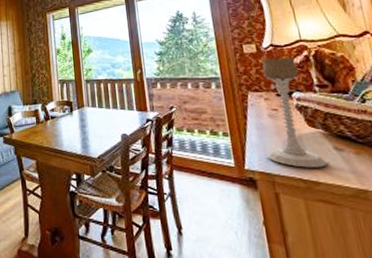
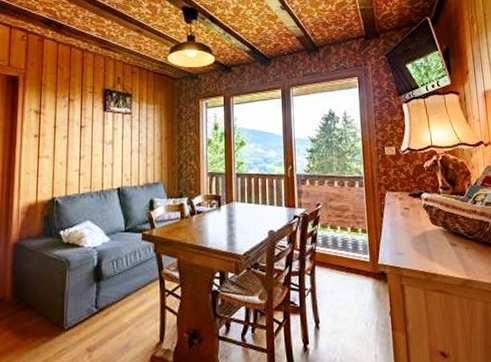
candle holder: present [262,57,328,168] -> none [397,161,445,262]

